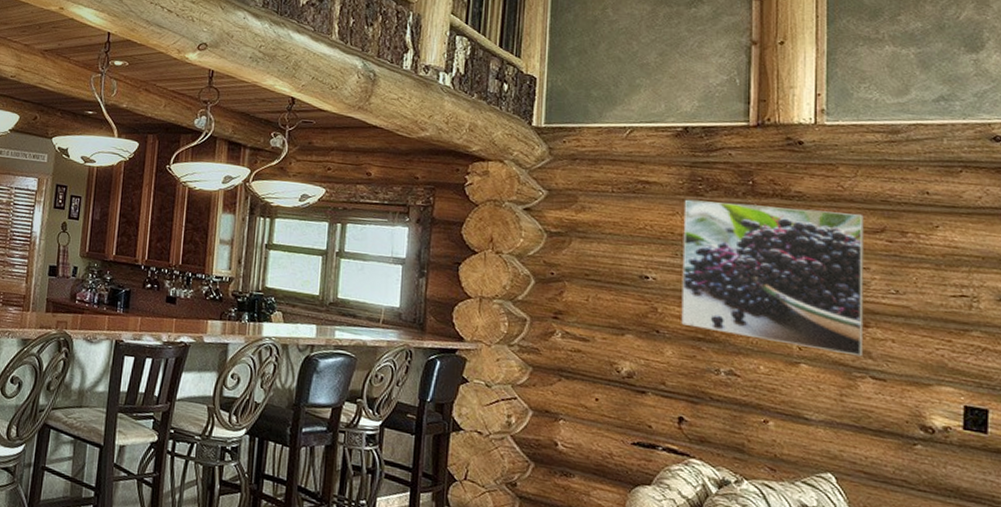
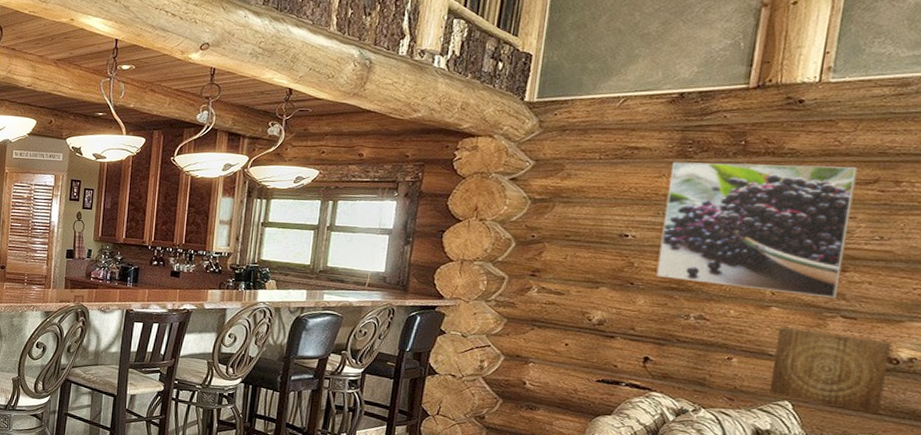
wall art: none [810,386,924,492] -> present [768,326,891,415]

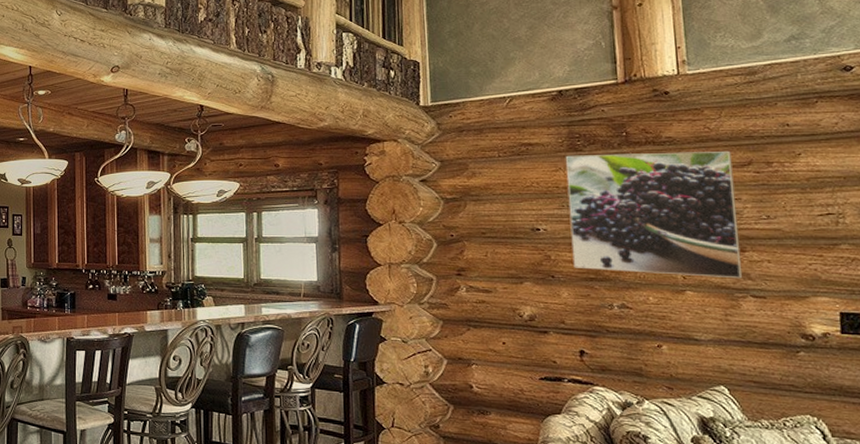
wall art: present [768,326,891,415] -> none [697,310,810,393]

